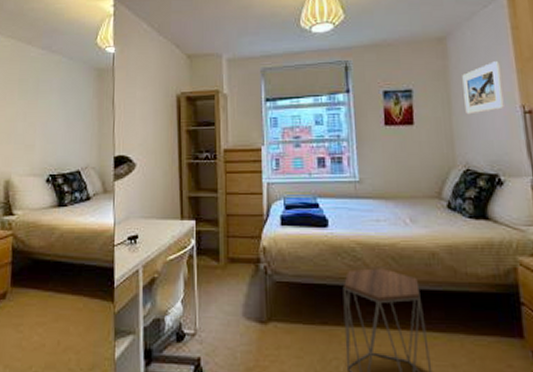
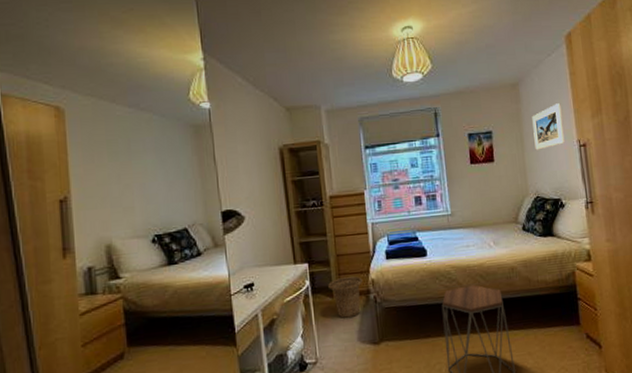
basket: none [215,239,253,289] -> present [328,276,363,319]

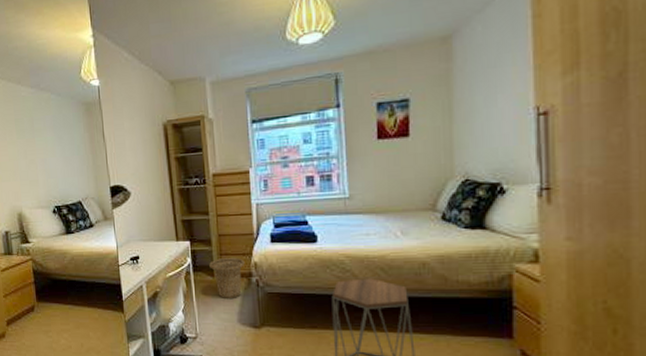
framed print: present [532,103,565,150] -> none [468,58,515,121]

